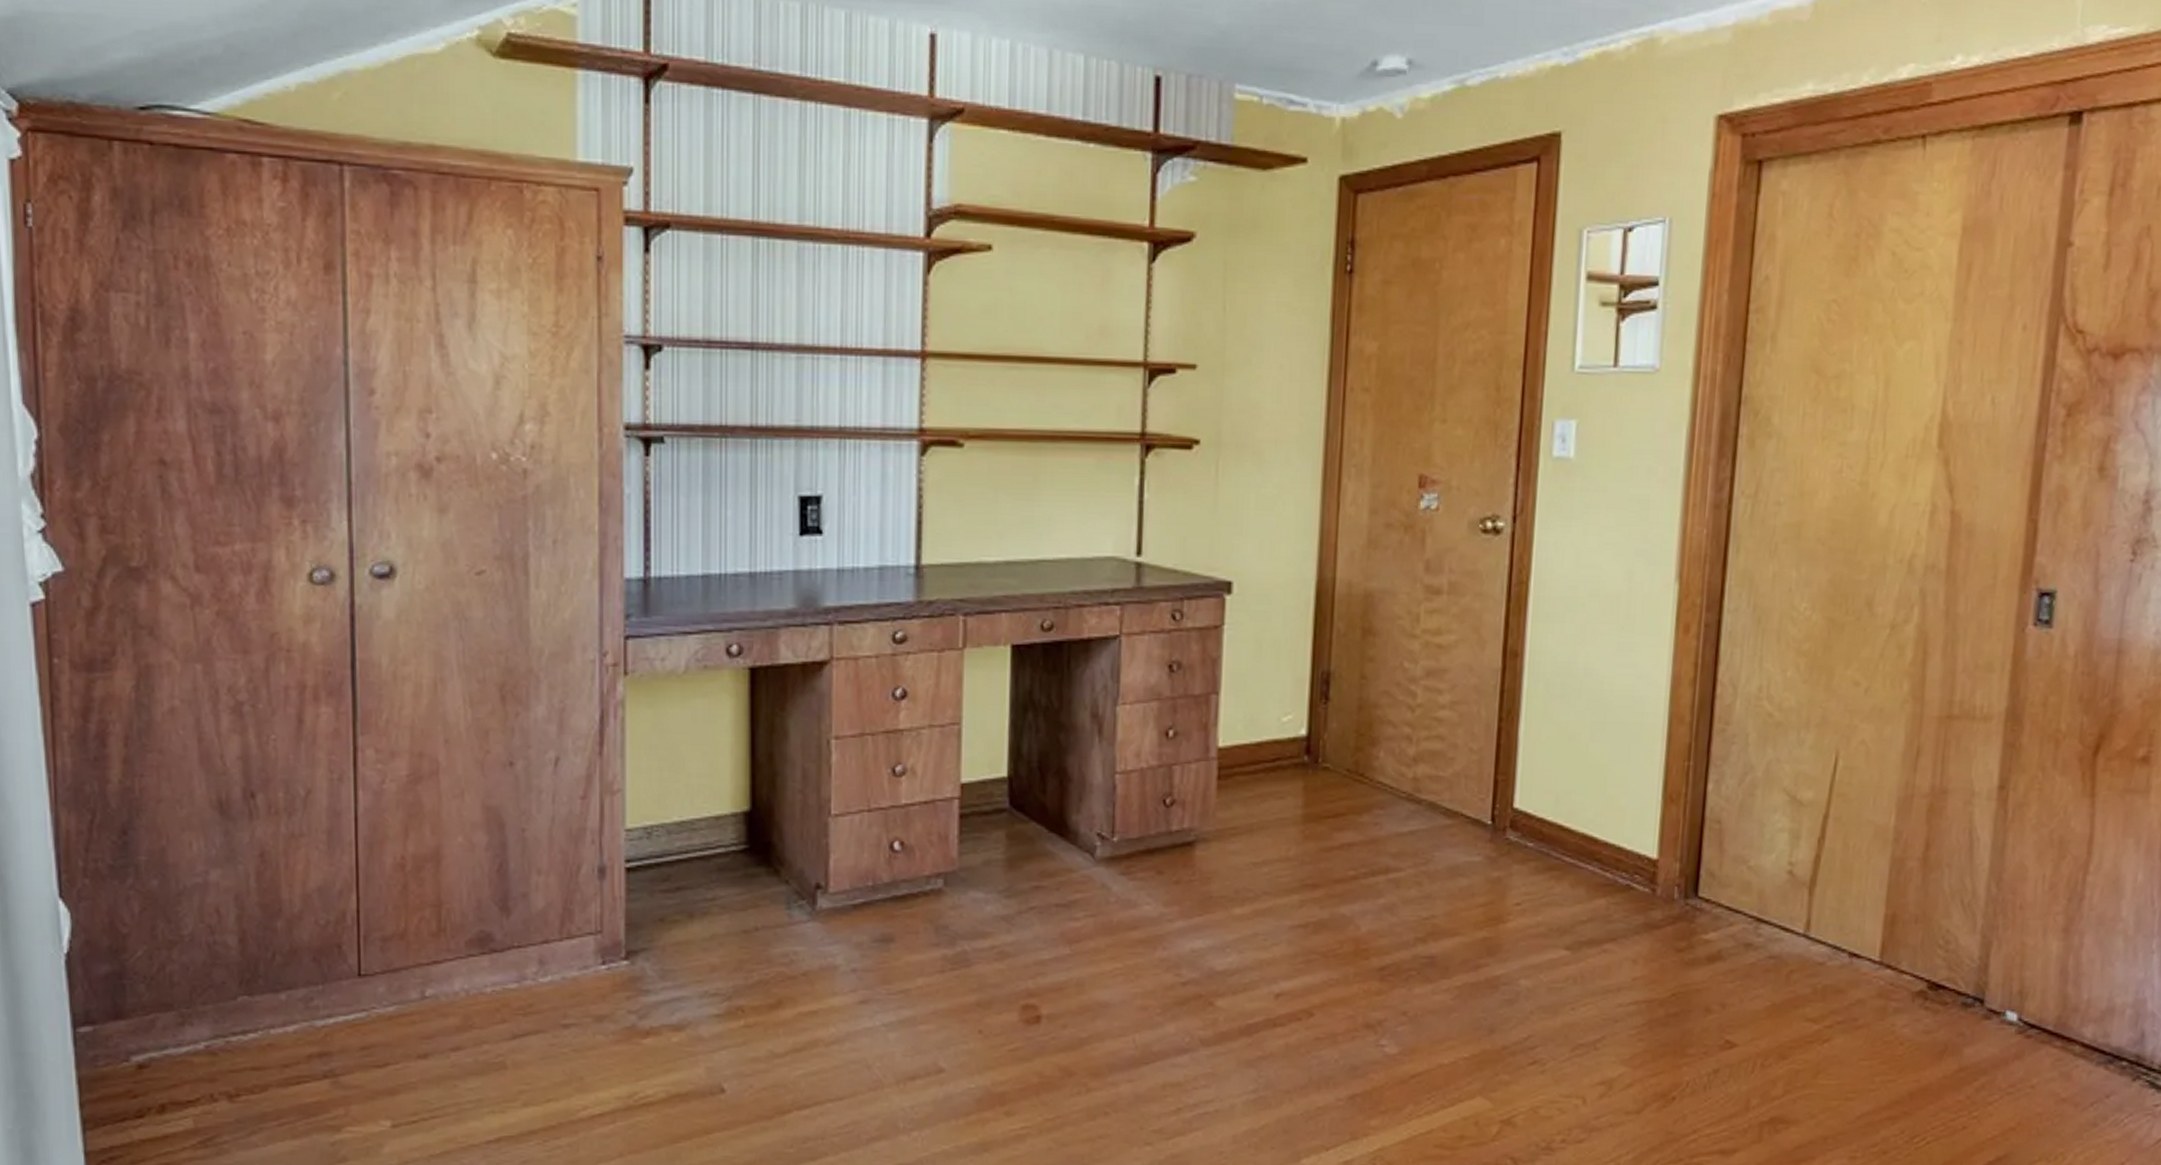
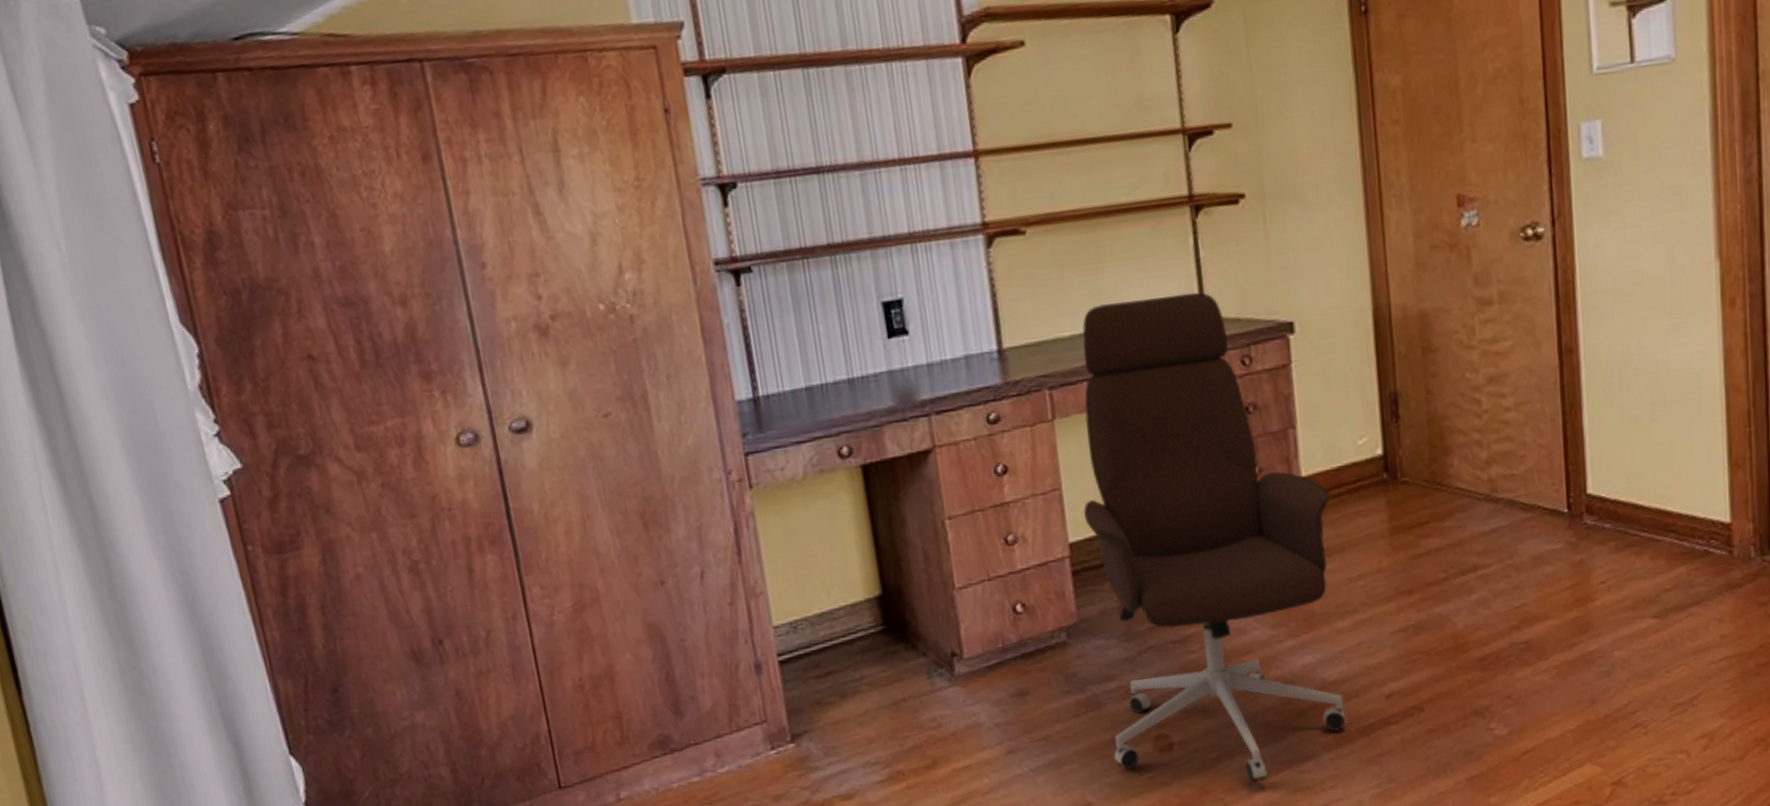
office chair: none [975,532,1245,1071] -> present [1082,292,1347,783]

